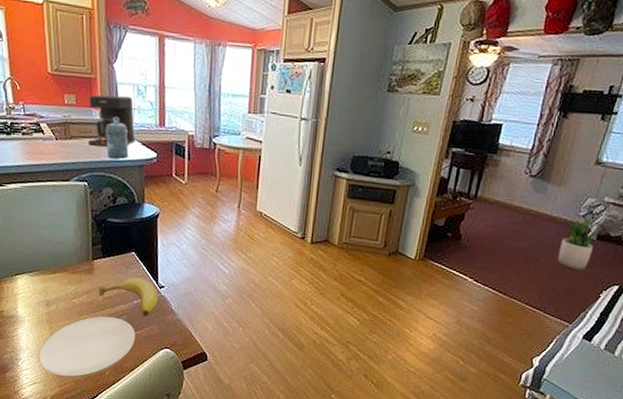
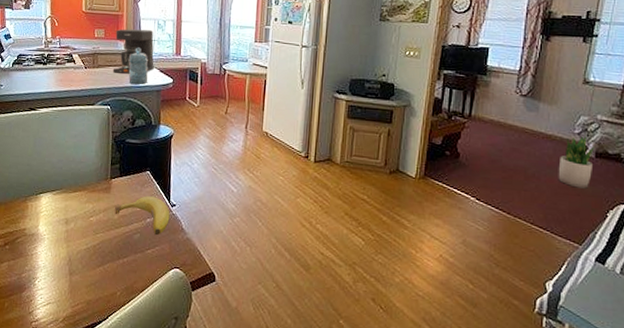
plate: present [38,316,136,378] -> none [54,234,148,298]

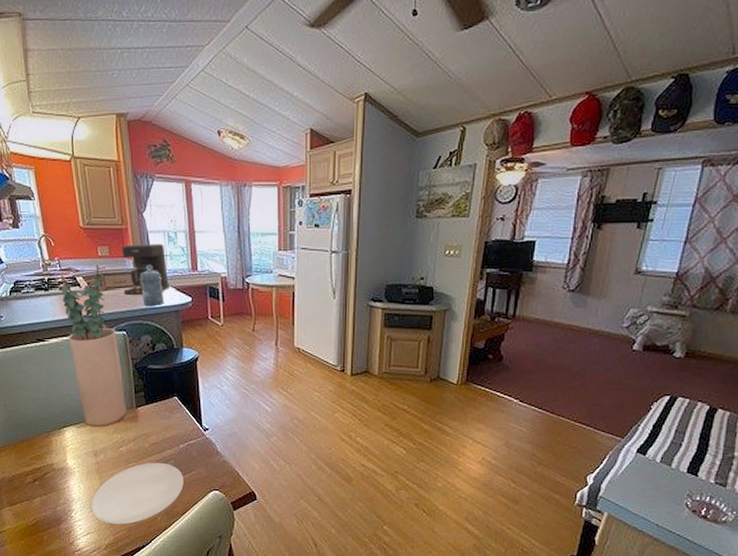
plate: none [54,234,148,298] -> present [91,462,185,526]
vase: none [57,44,102,196] -> present [60,264,128,428]
fruit: present [114,196,170,236] -> none [144,422,204,461]
planter: present [558,137,596,189] -> none [603,331,644,383]

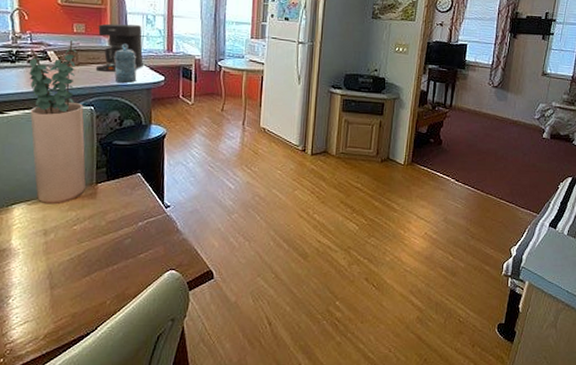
plate: present [91,462,185,526] -> none [32,241,140,311]

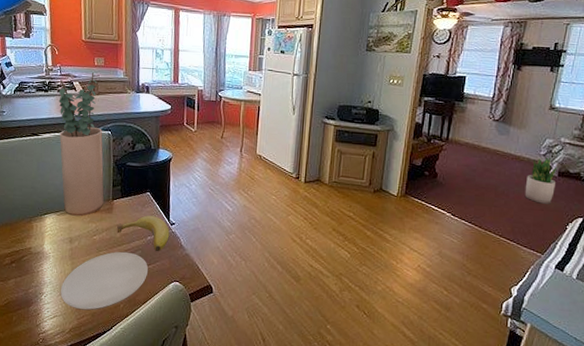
plate: none [32,241,140,311] -> present [60,251,149,311]
coffee maker: present [95,23,144,72] -> none [112,57,154,101]
fruit: none [101,199,164,239] -> present [116,215,170,252]
canister: present [113,43,137,83] -> none [127,75,147,111]
planter: none [521,122,551,166] -> present [524,158,559,204]

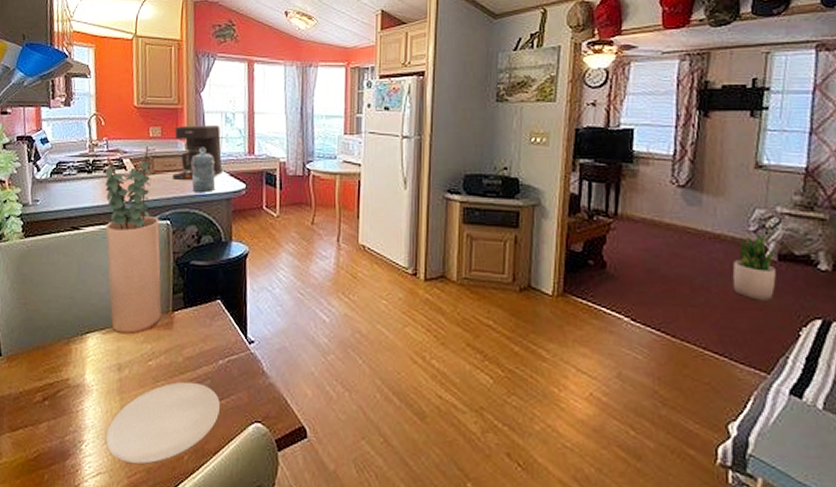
coffee maker: none [112,57,154,101] -> present [172,125,224,180]
fruit: present [116,215,170,252] -> none [178,331,248,382]
canister: none [127,75,147,111] -> present [190,147,216,192]

